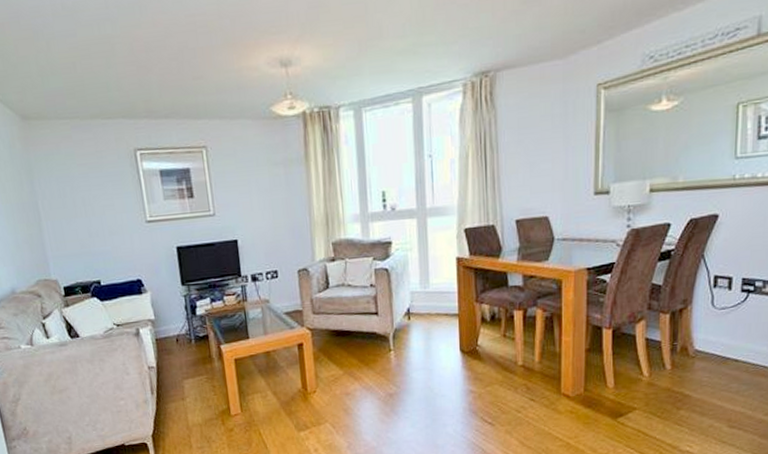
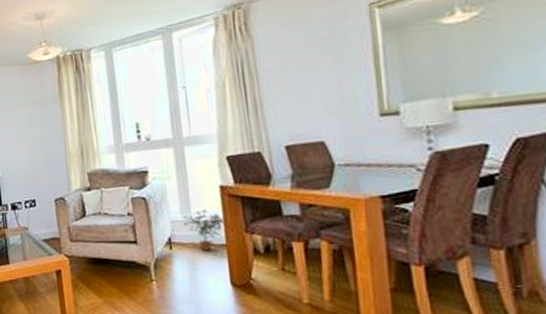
potted plant: none [421,280,460,320] -> present [183,209,226,251]

